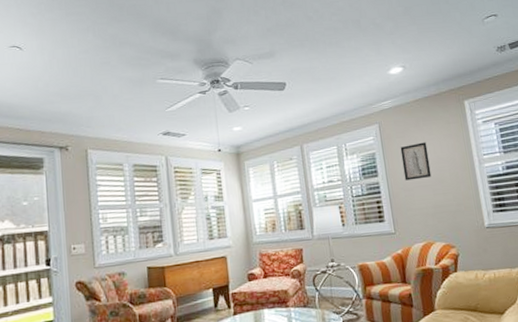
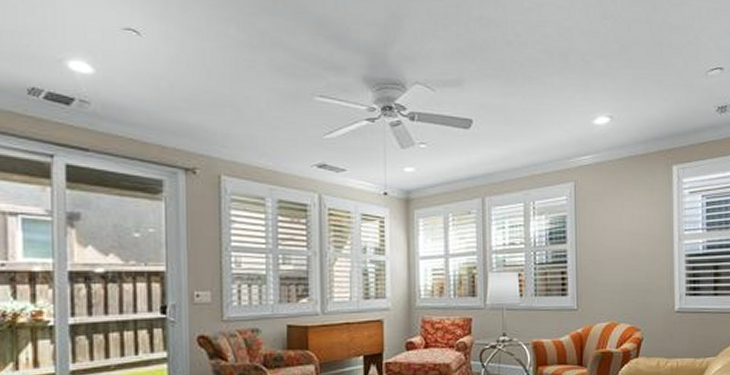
wall art: present [400,142,432,181] -> none [595,209,626,251]

